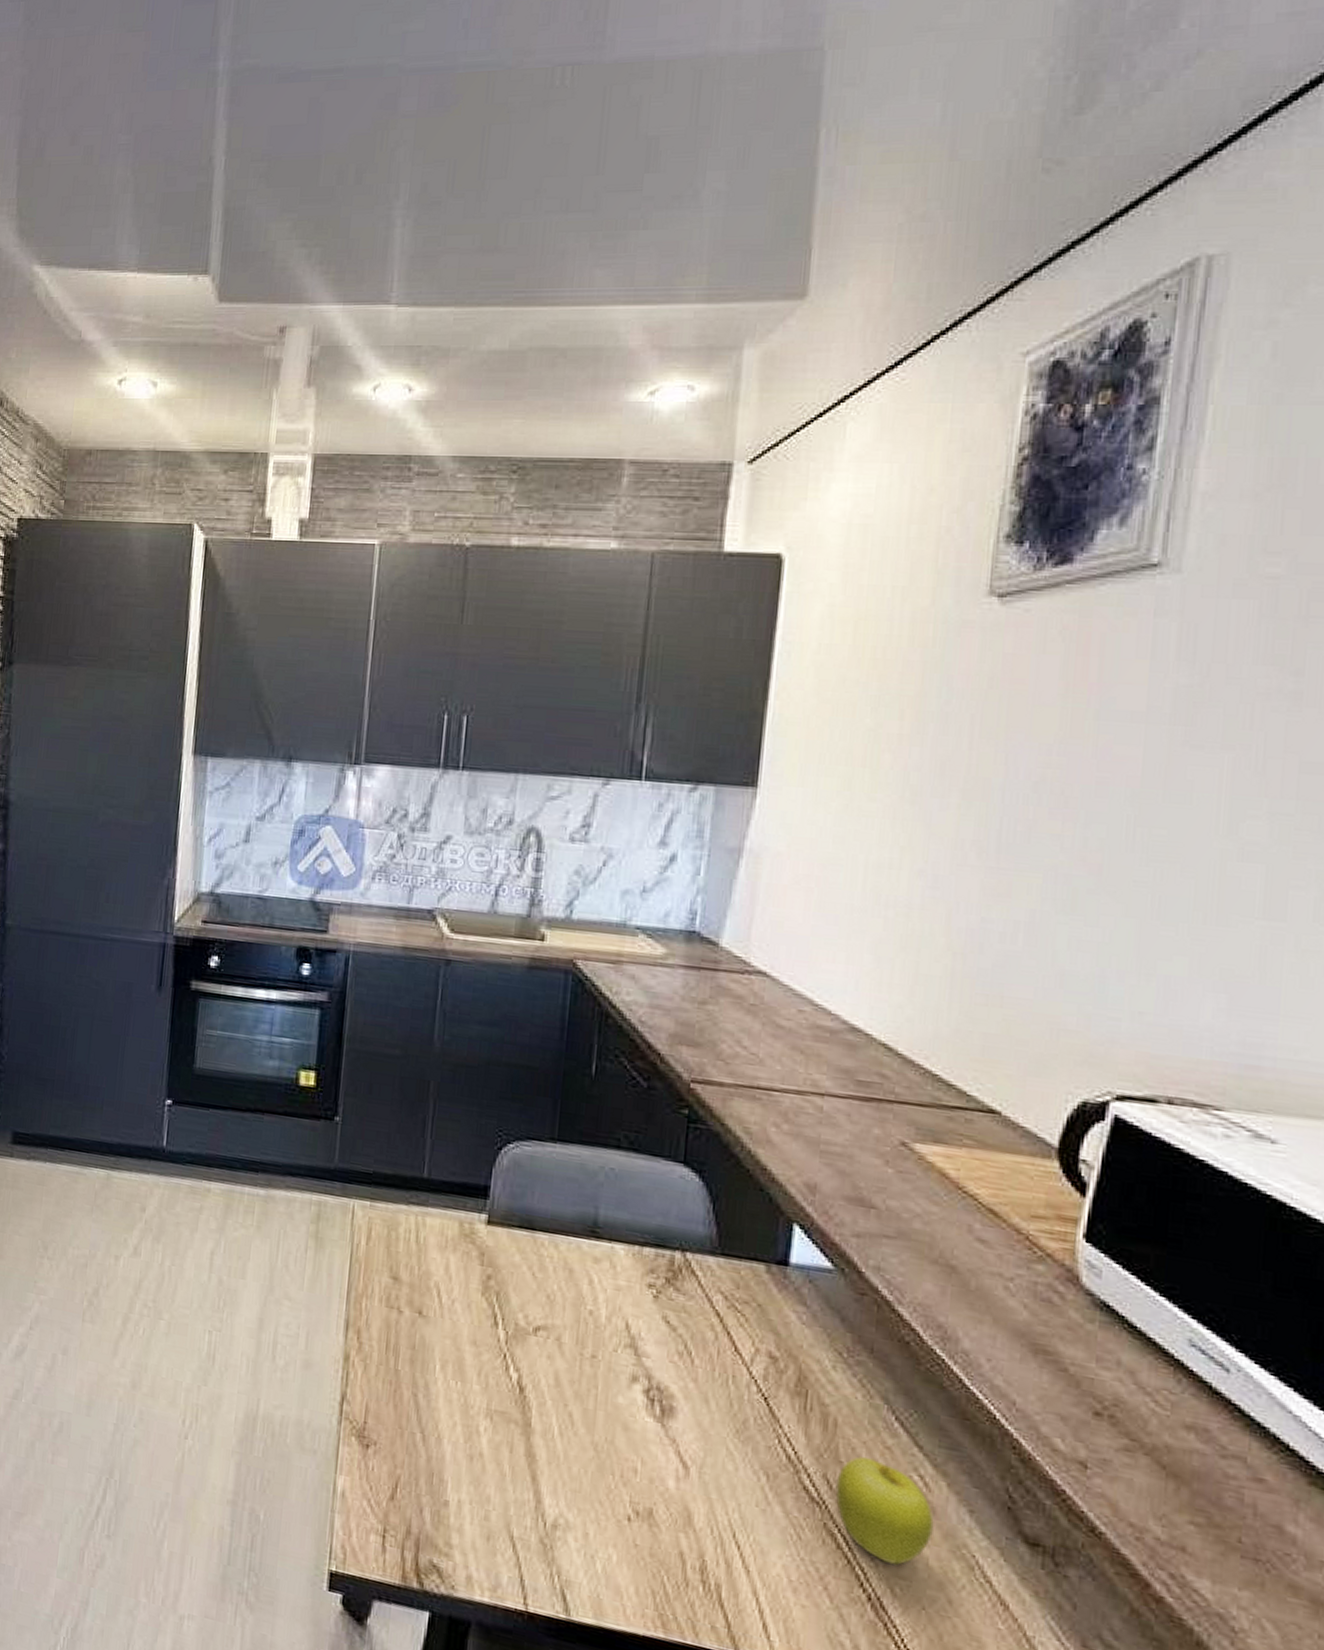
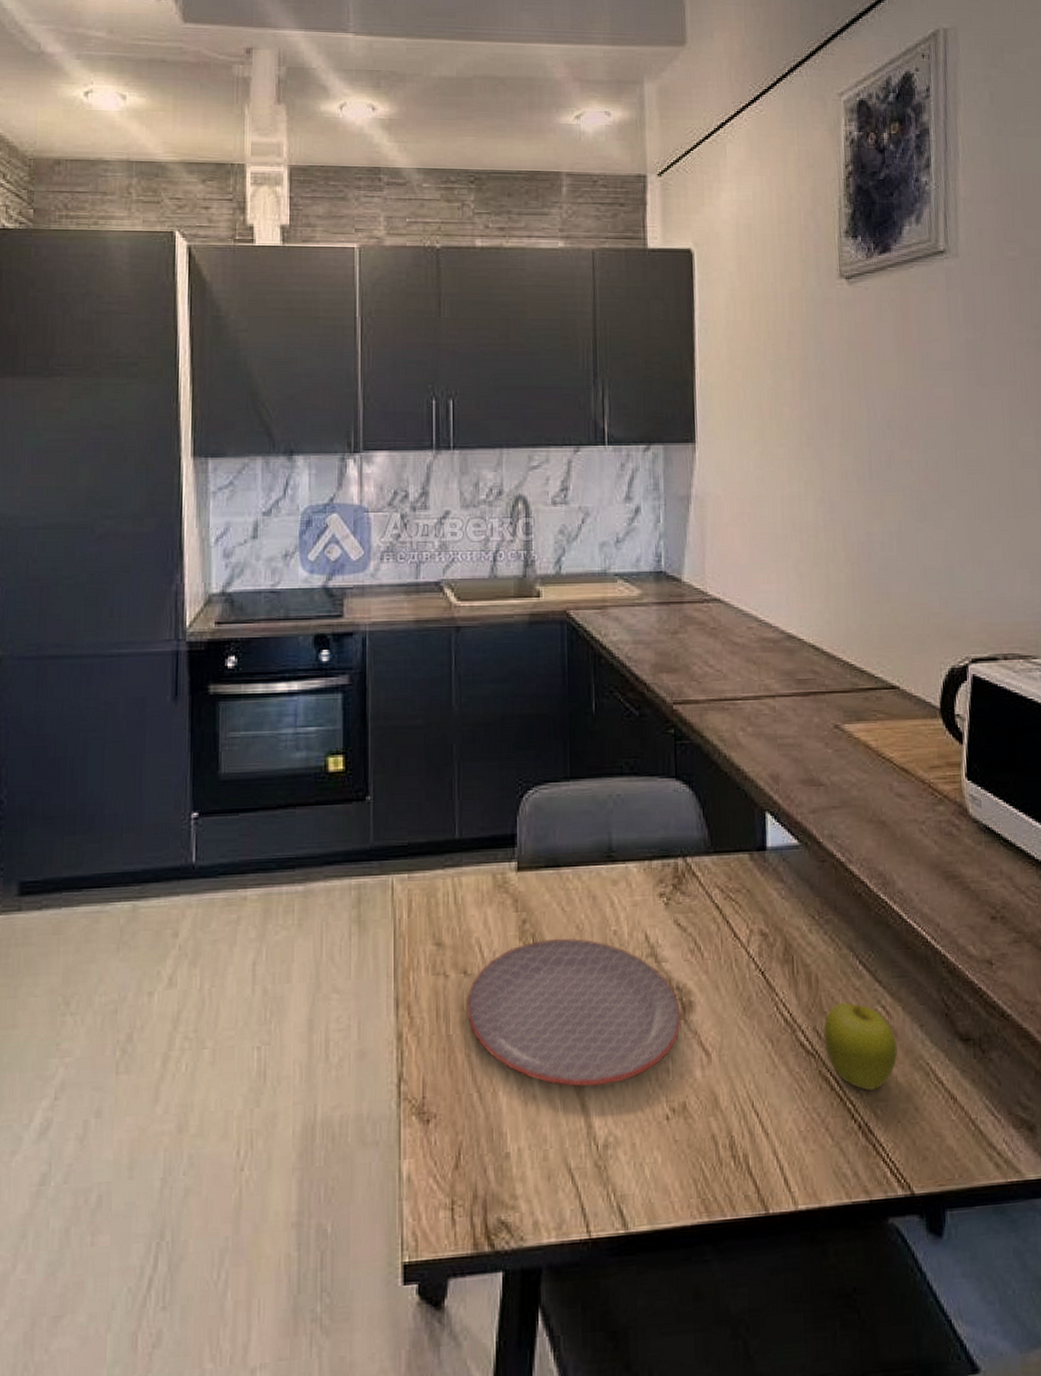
plate: none [417,1300,659,1468] -> present [467,939,681,1088]

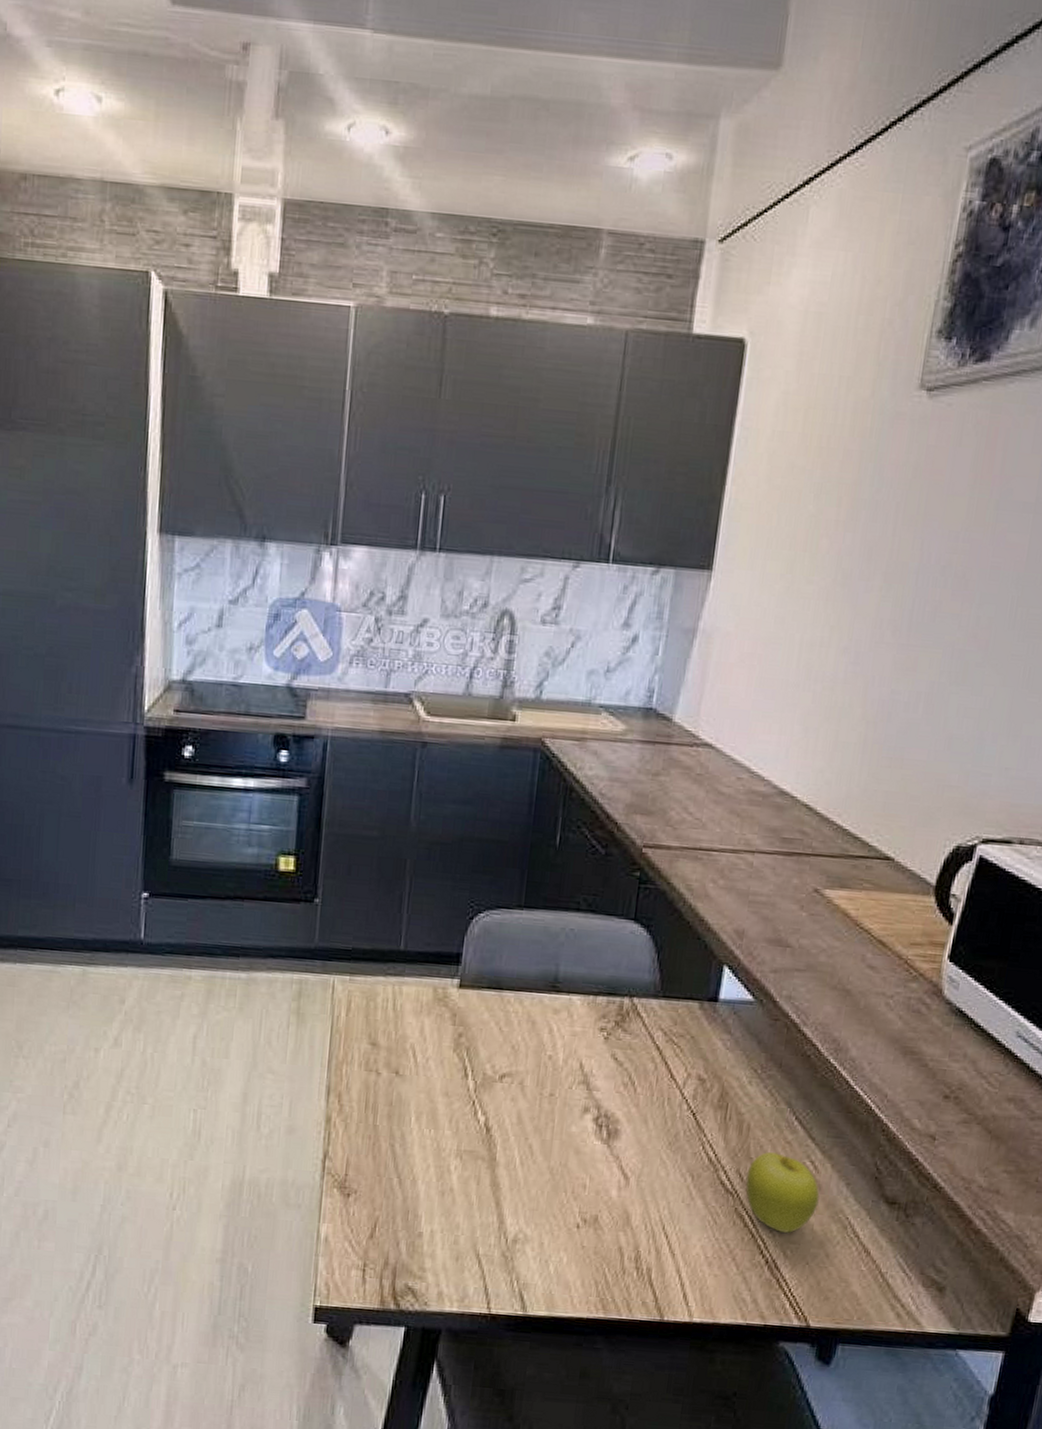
plate: present [467,939,681,1088] -> none [394,1054,606,1190]

